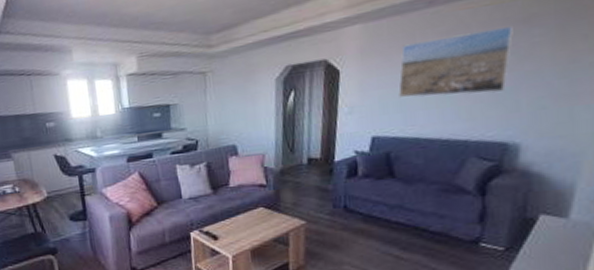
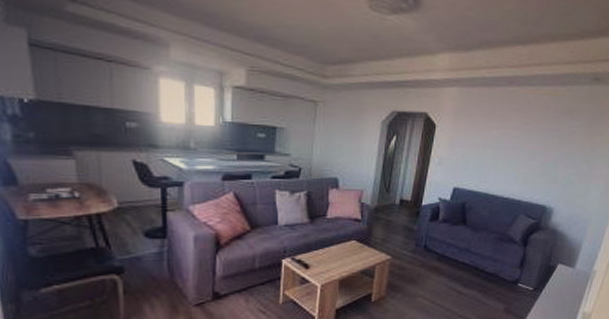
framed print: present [398,25,513,97] -> none [478,112,561,165]

